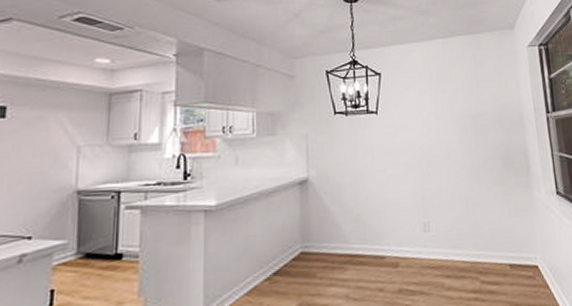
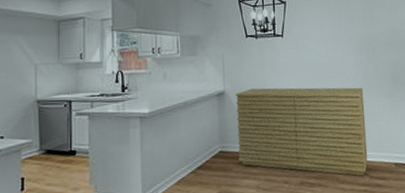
sideboard: none [320,173,478,281] -> present [235,87,368,176]

